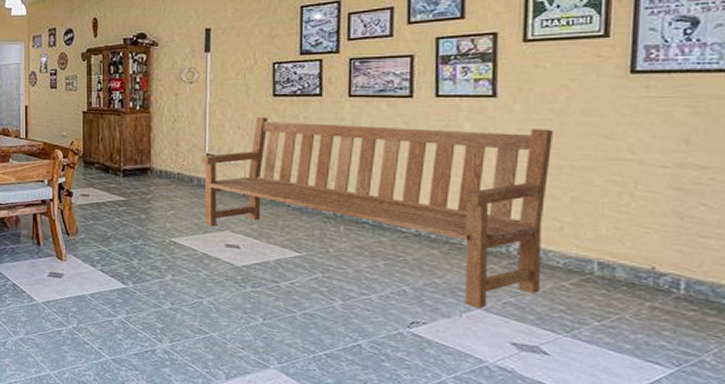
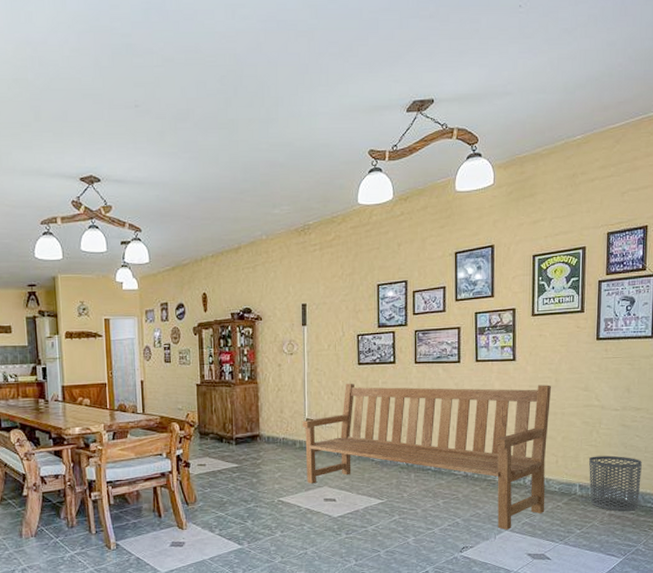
waste bin: none [615,226,711,307] -> present [589,455,642,511]

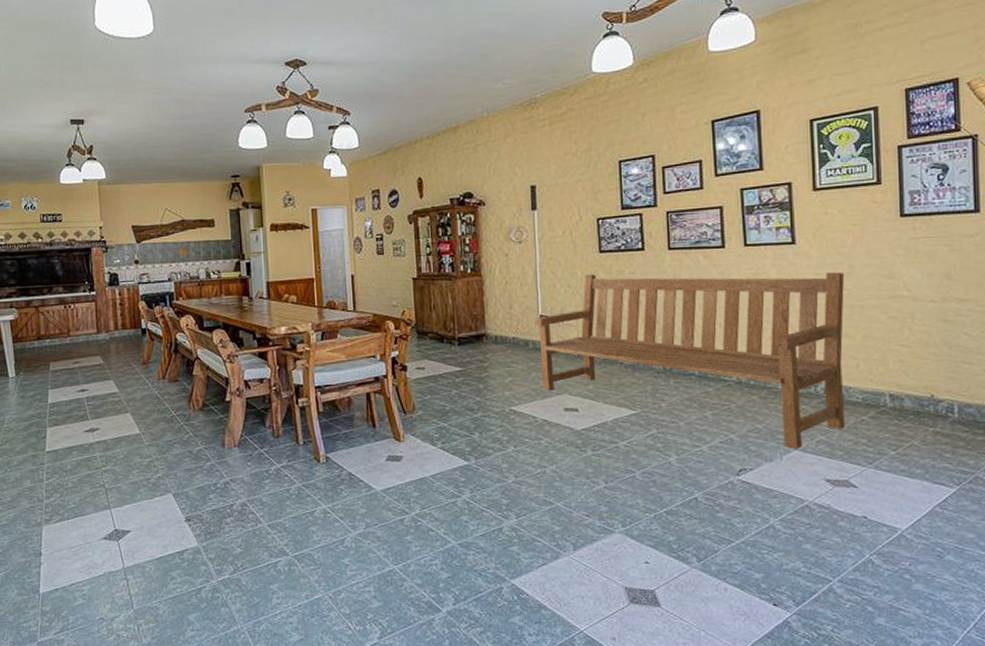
waste bin: present [589,455,642,511] -> none [901,358,975,428]

